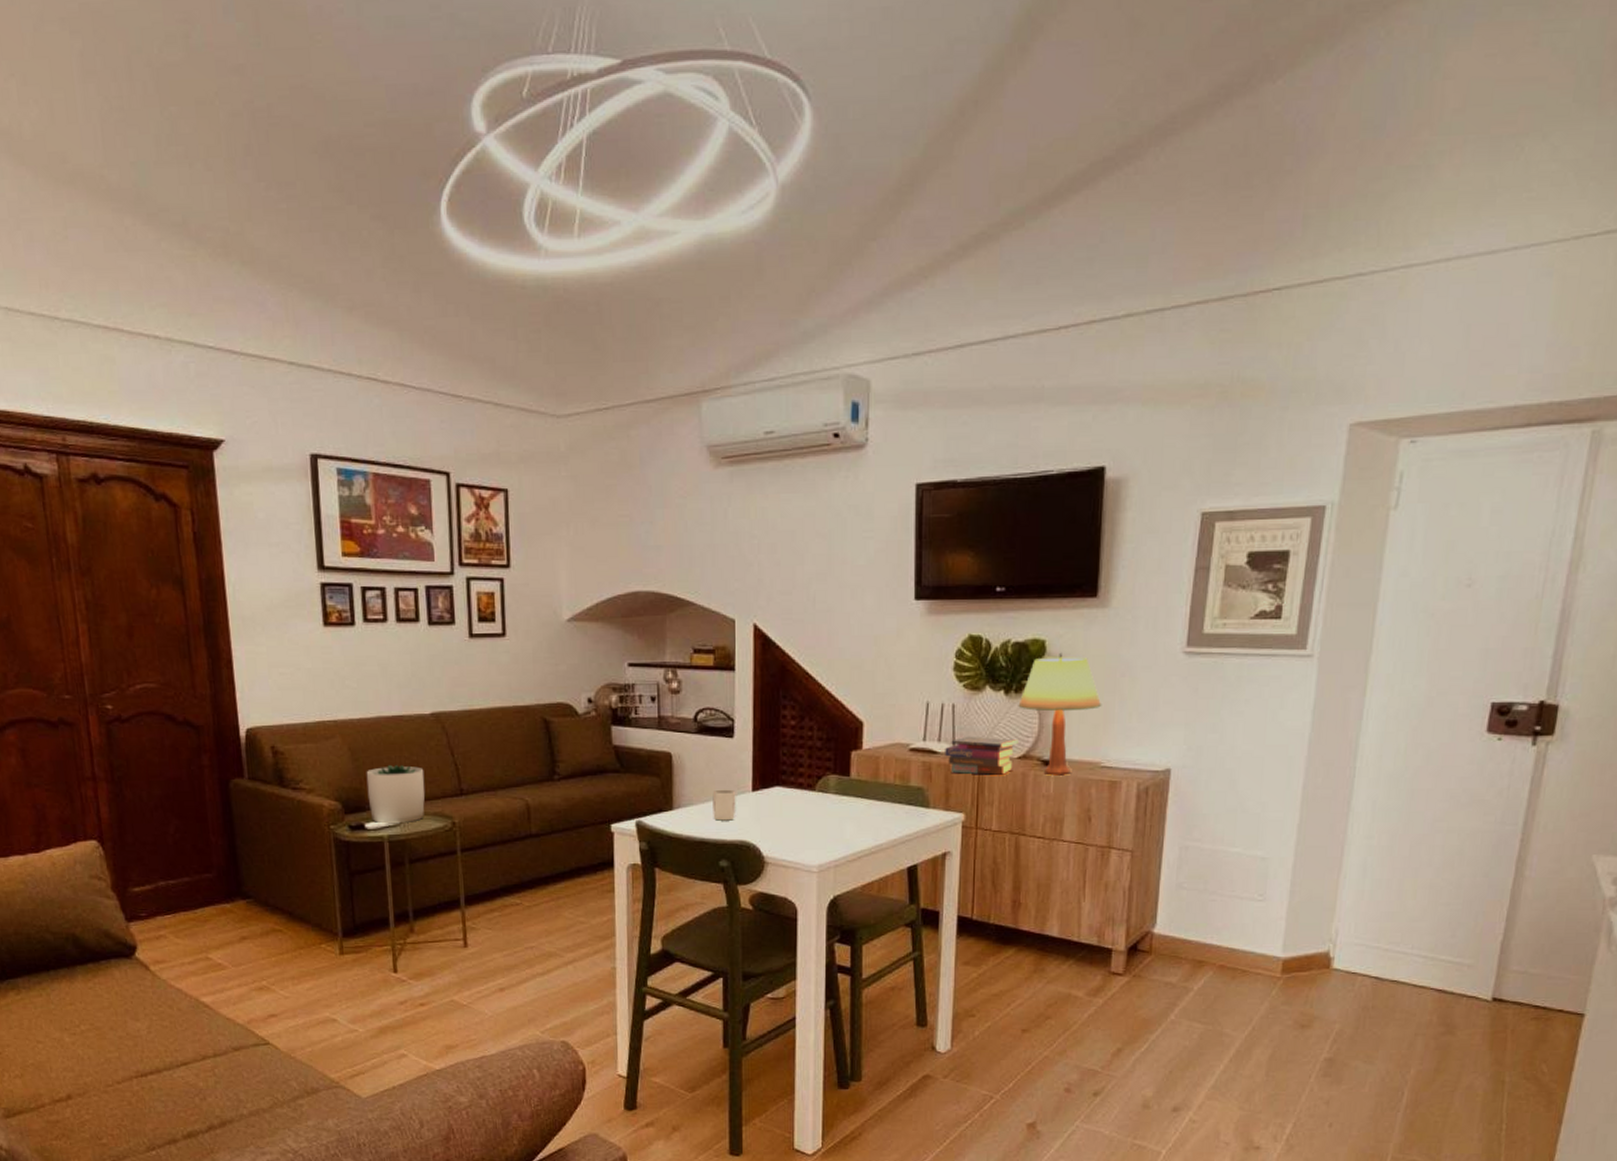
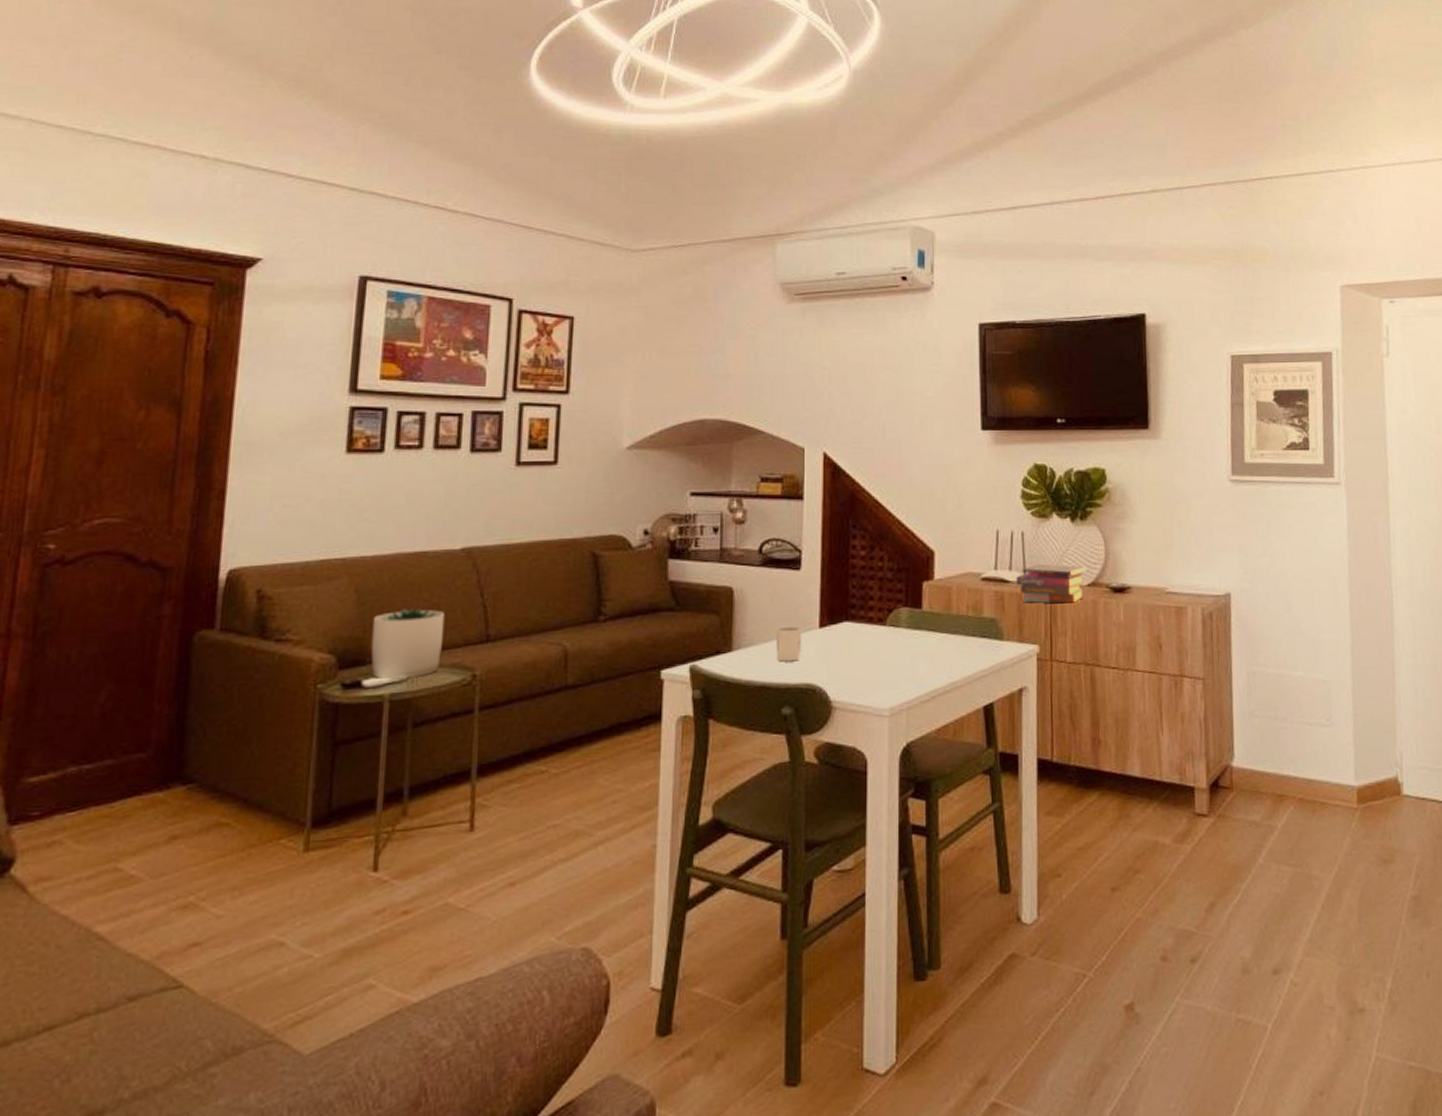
table lamp: present [1018,652,1102,776] -> none [1084,480,1162,603]

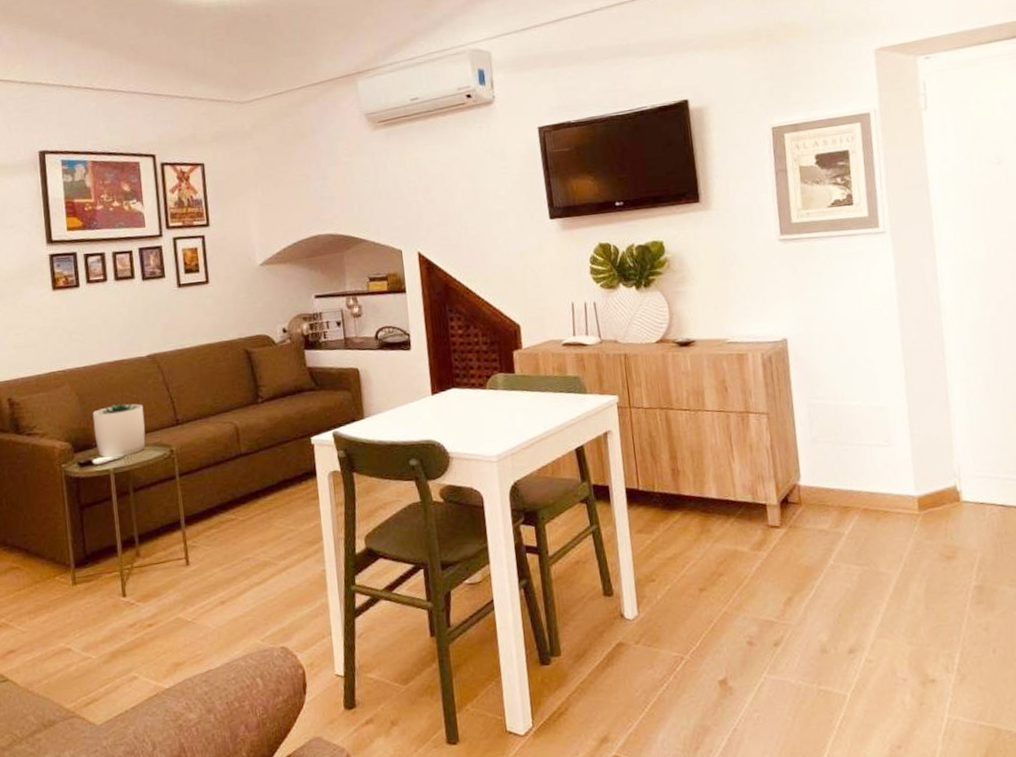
mug: present [776,626,802,662] -> none [397,395,420,424]
books: present [1016,563,1087,604] -> none [593,326,654,361]

